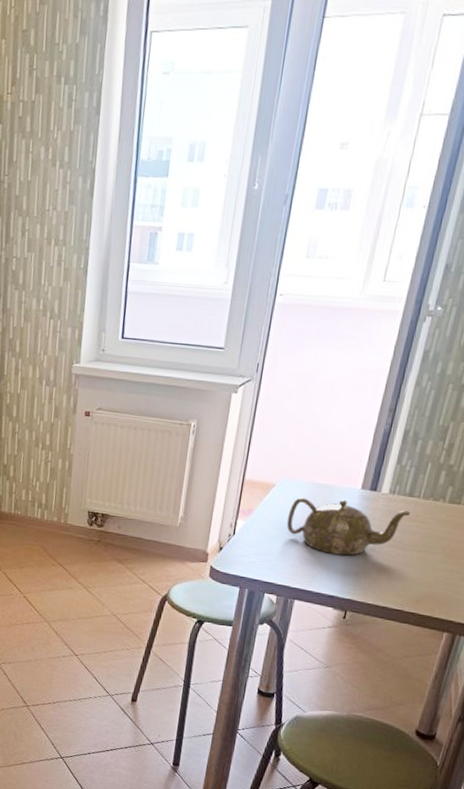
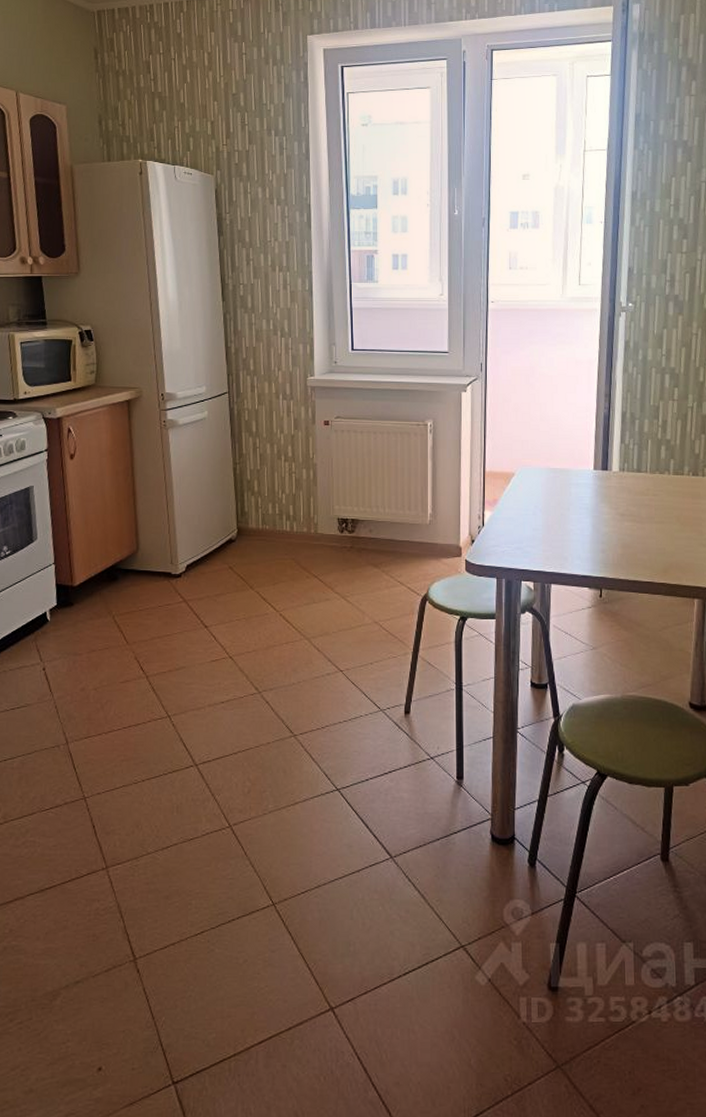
teapot: present [286,497,411,556] -> none [531,481,642,534]

